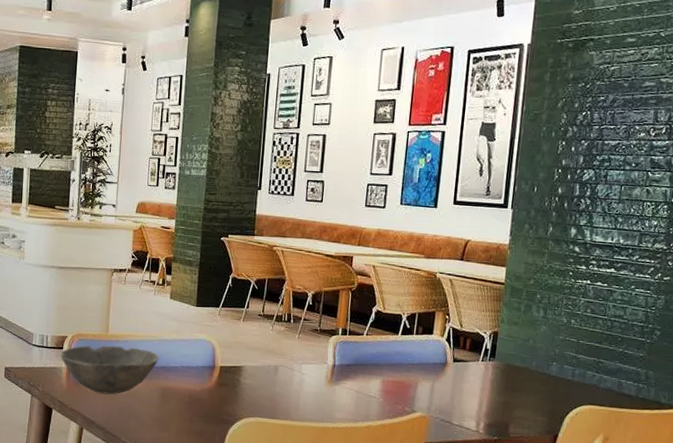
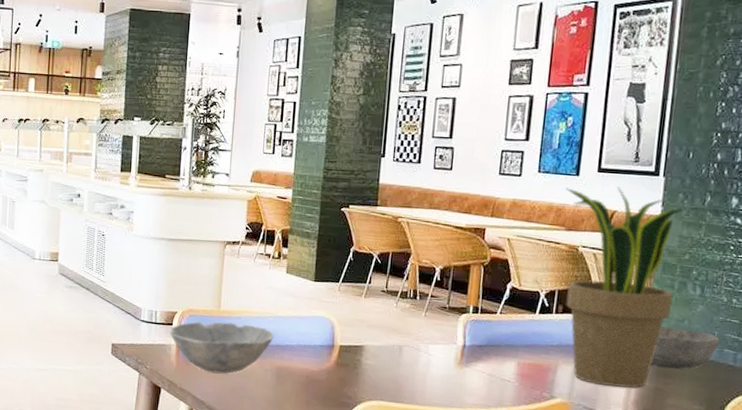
potted plant: none [425,218,530,402] -> present [566,186,685,388]
bowl: none [499,345,560,384] -> present [650,326,719,369]

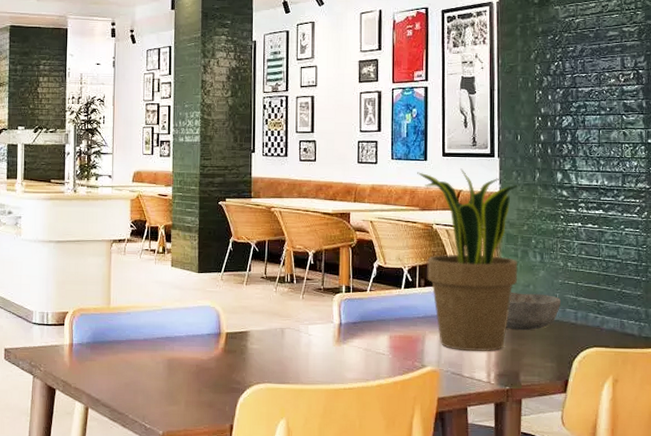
bowl: present [169,321,274,374] -> none [61,318,164,370]

